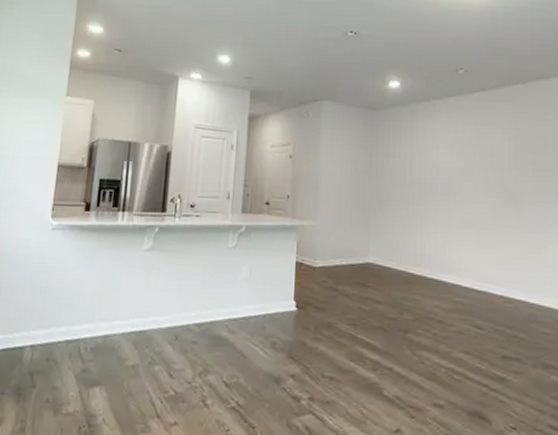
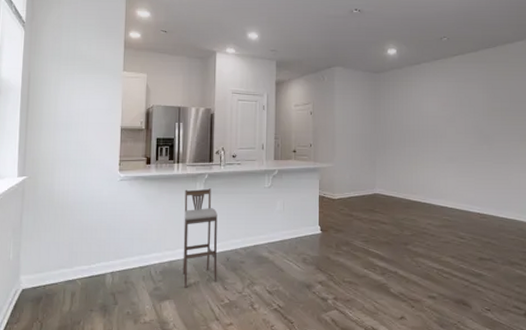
bar stool: none [118,244,168,372] -> present [182,188,218,288]

